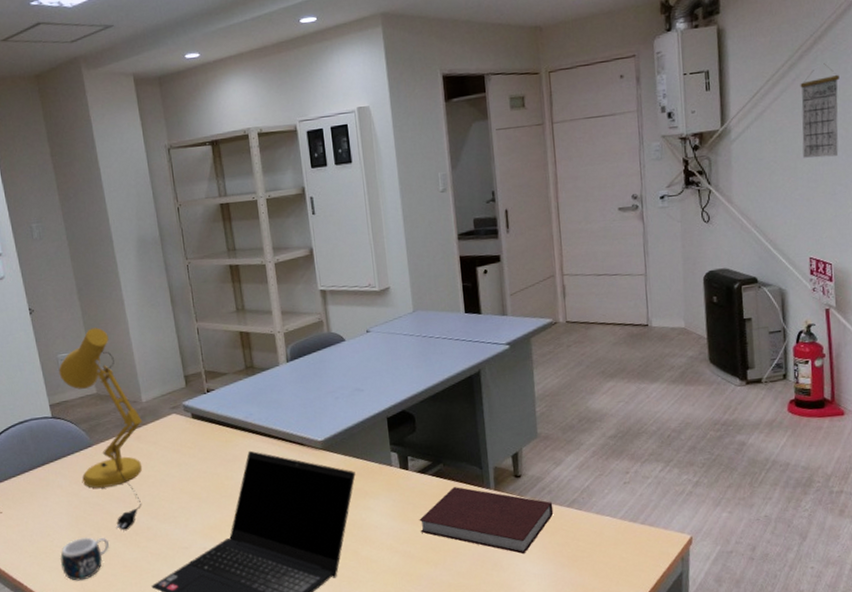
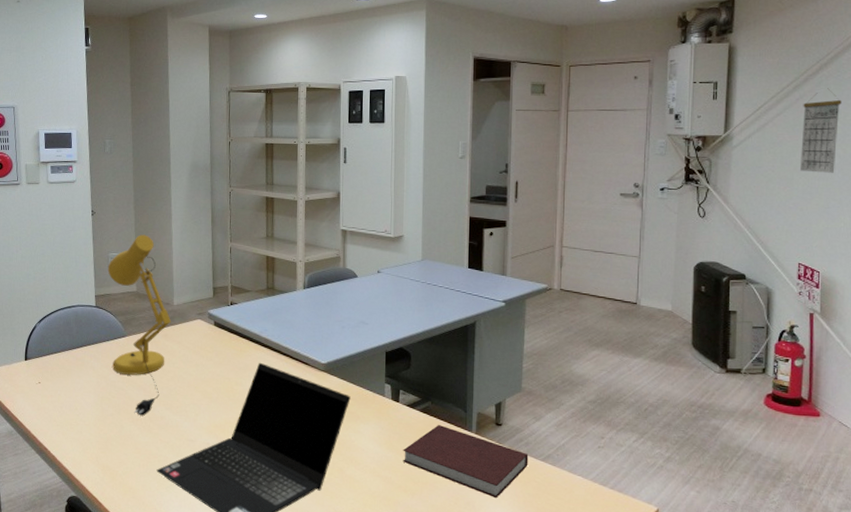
mug: present [59,537,109,581] -> none [82,416,126,455]

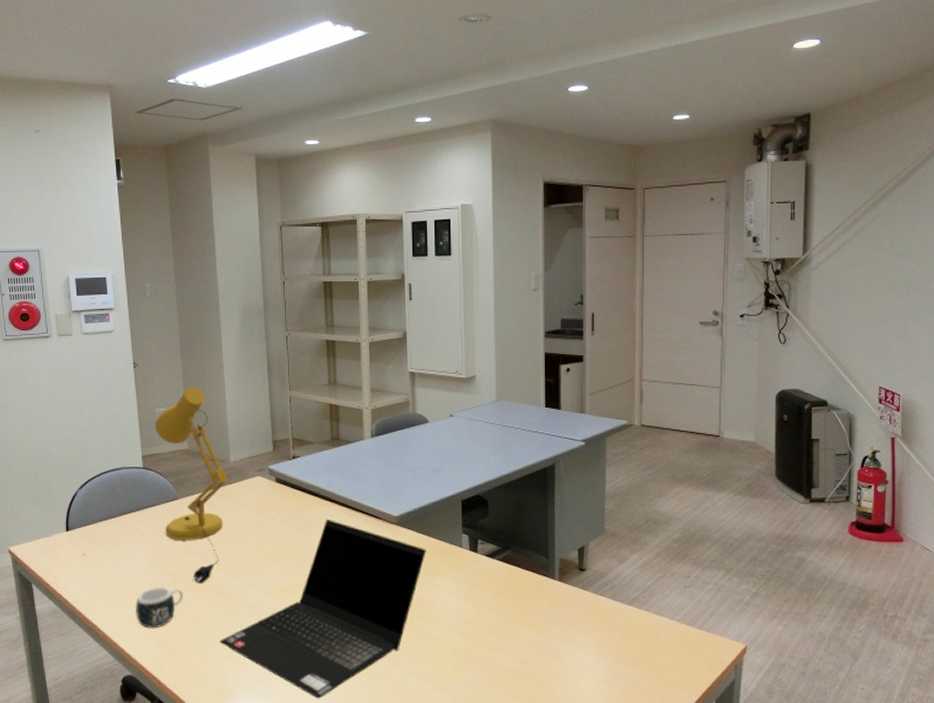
mug: none [82,416,126,455] -> present [134,587,183,629]
notebook: present [402,425,529,499] -> none [483,574,614,647]
calendar: present [800,88,842,173] -> none [879,205,918,293]

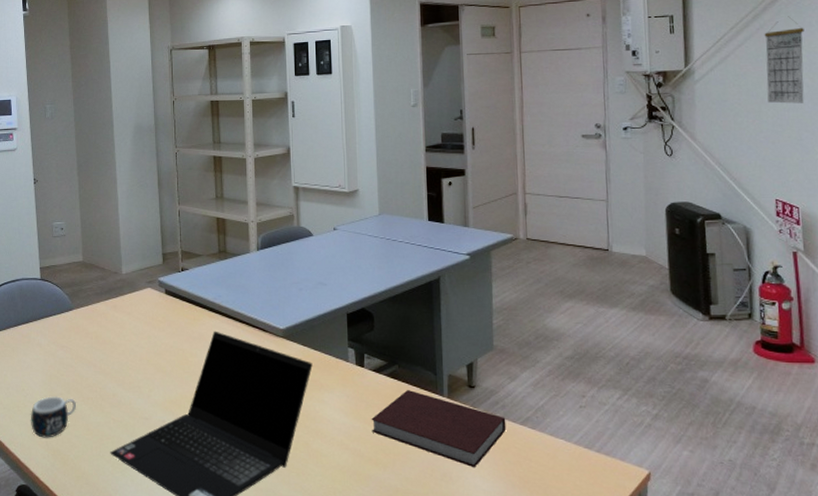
desk lamp: present [154,387,229,585] -> none [52,201,121,395]
notebook: none [483,574,614,647] -> present [371,390,506,468]
calendar: none [879,205,918,293] -> present [764,16,804,104]

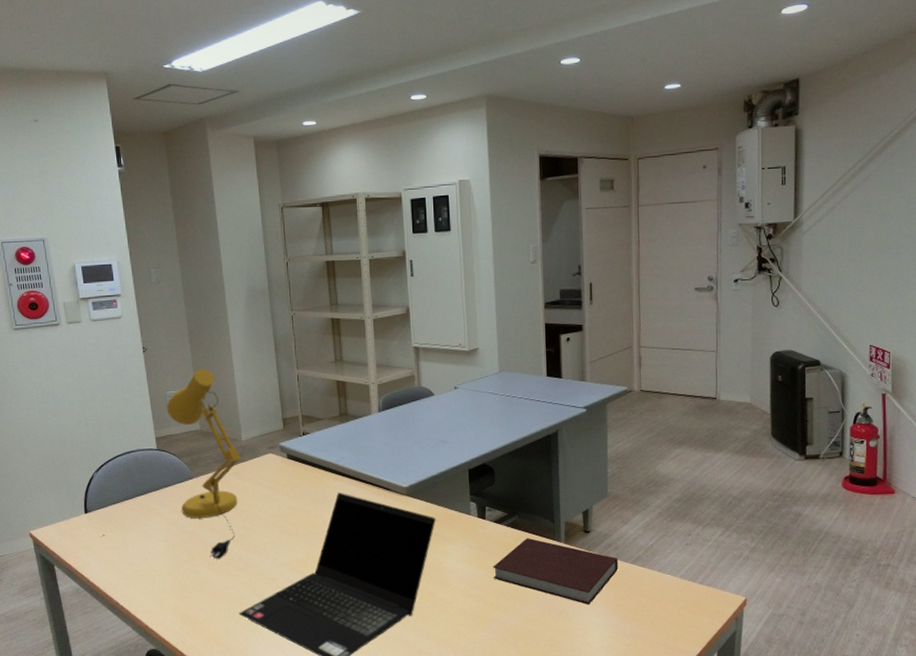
mug: present [30,396,76,438] -> none [155,563,202,604]
desk lamp: none [52,201,121,395] -> present [166,368,242,560]
calendar: present [764,16,804,104] -> none [868,166,906,253]

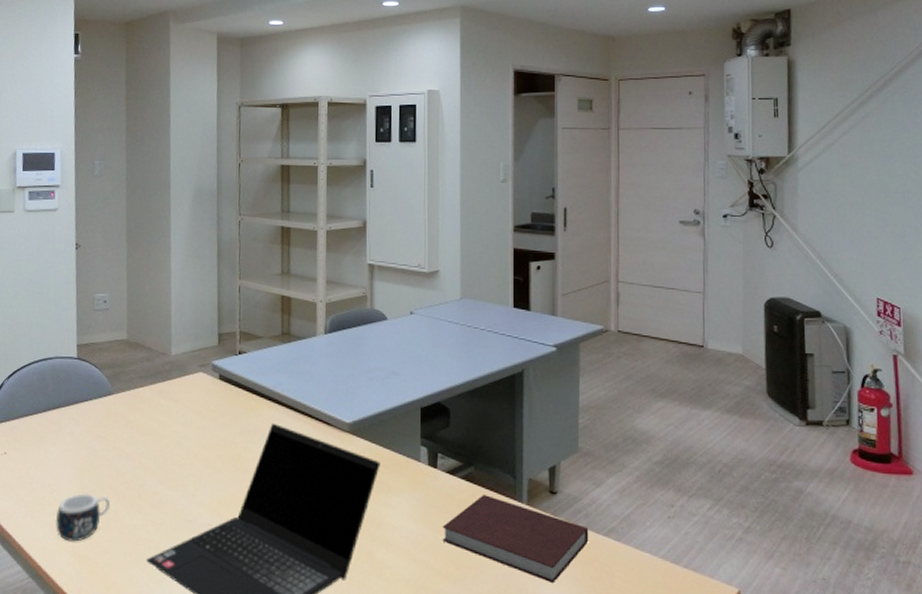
mug: none [155,563,202,604] -> present [55,493,110,542]
desk lamp: present [166,368,242,560] -> none [92,271,169,493]

